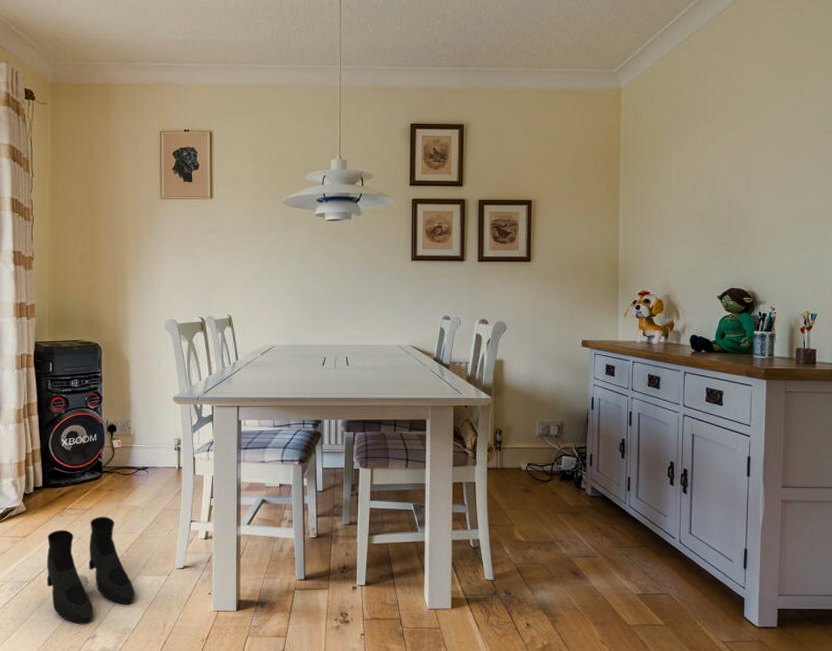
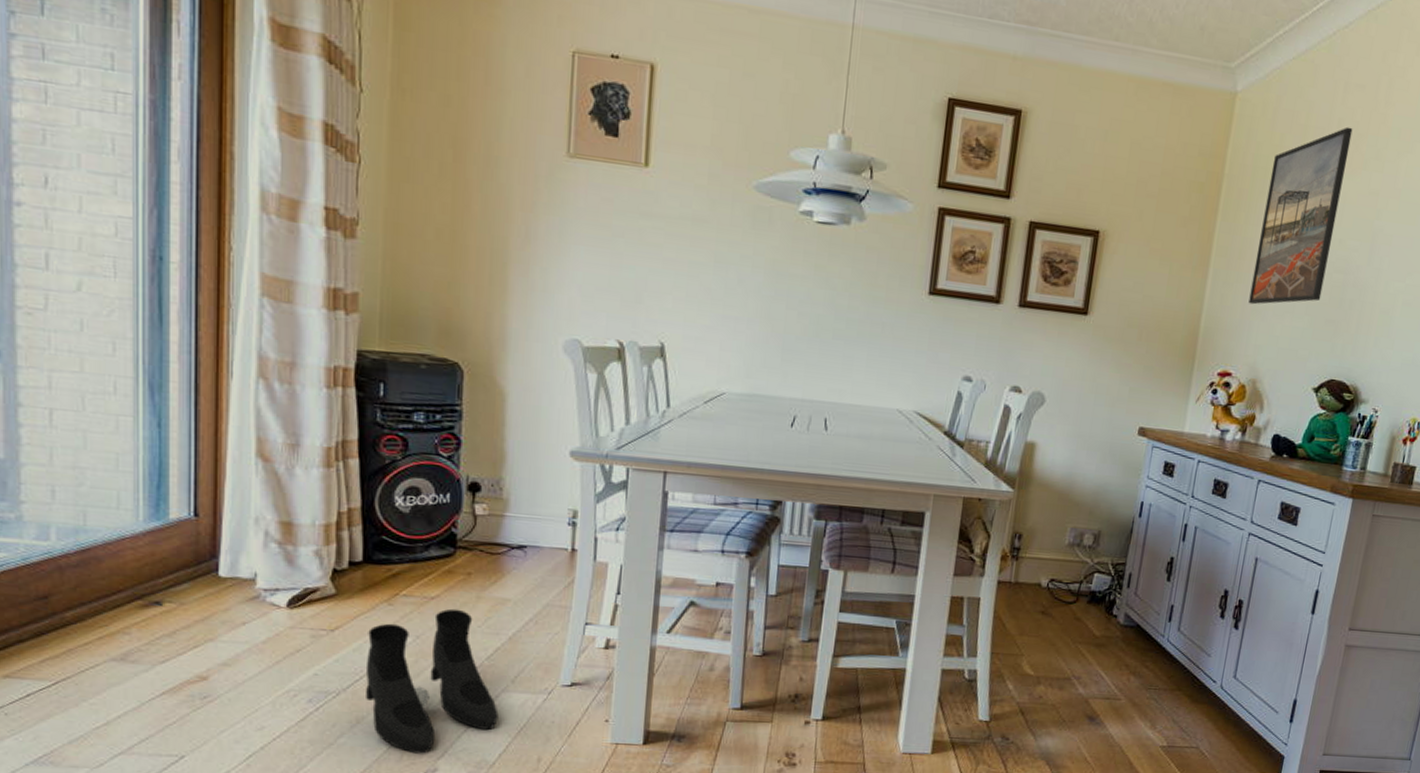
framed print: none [654,100,716,239] -> present [1248,126,1353,305]

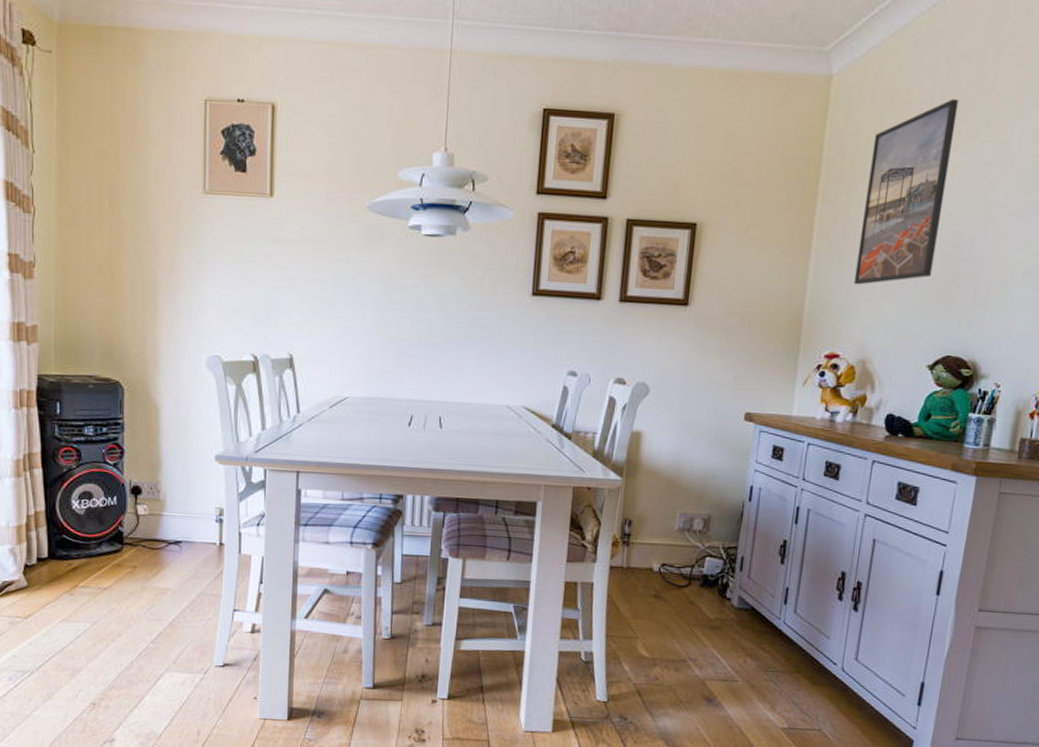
boots: present [365,608,499,754] -> none [53,598,163,726]

